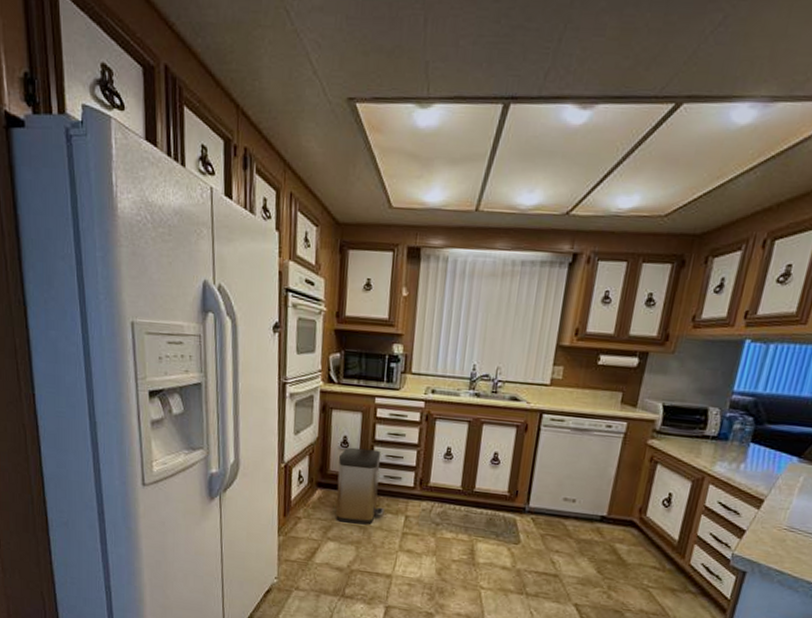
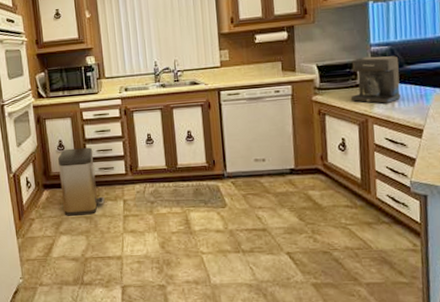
coffee maker: none [691,404,761,464] -> present [350,56,401,104]

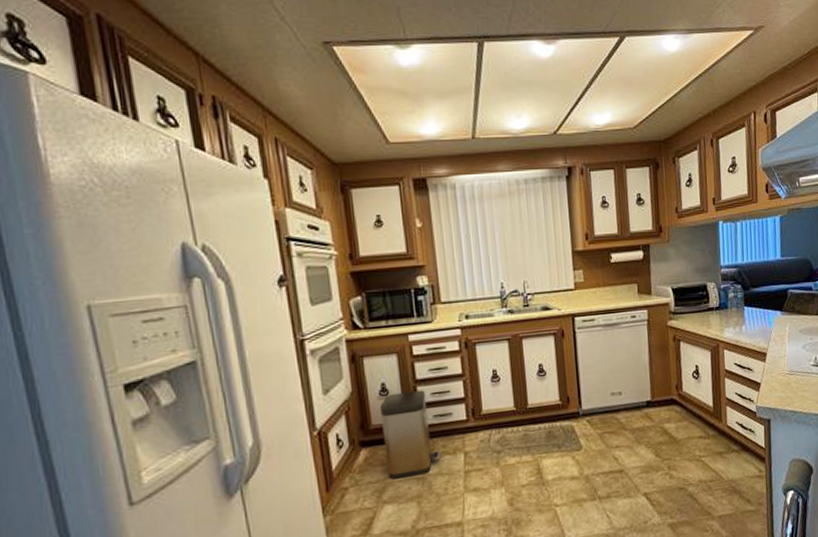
coffee maker: present [350,56,401,104] -> none [703,278,748,328]

